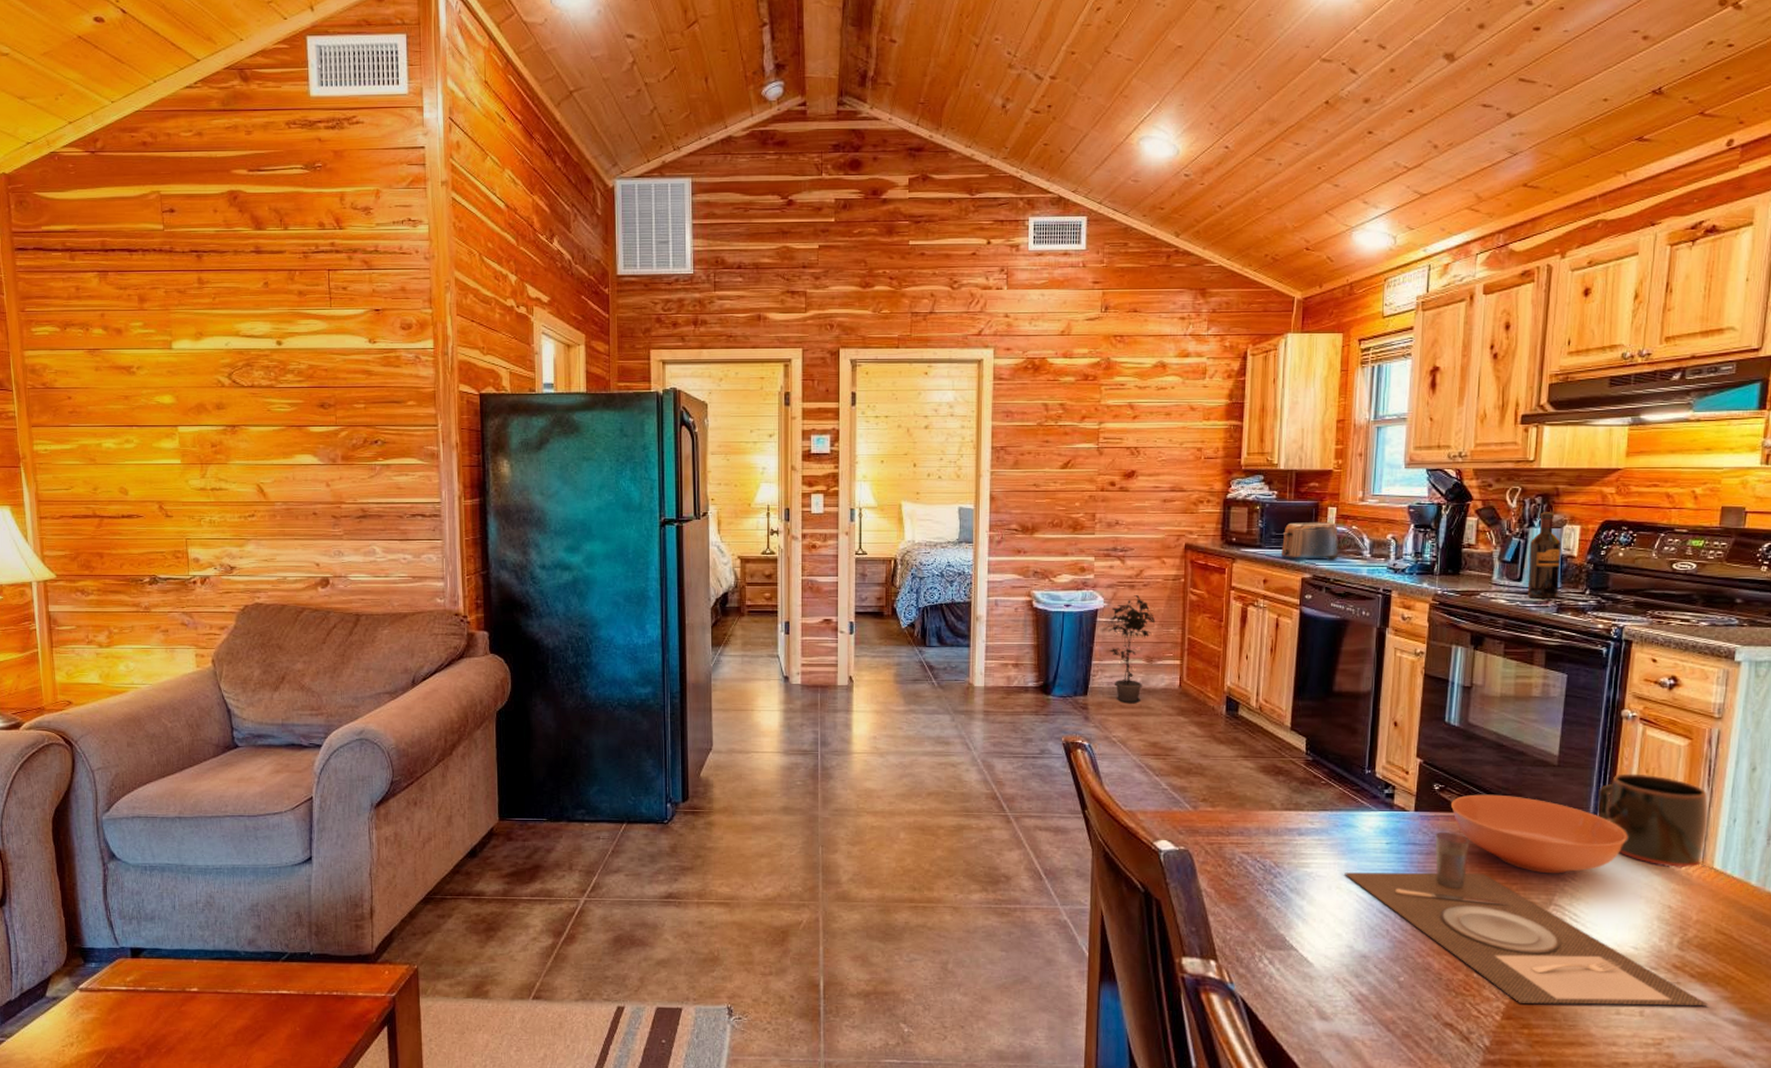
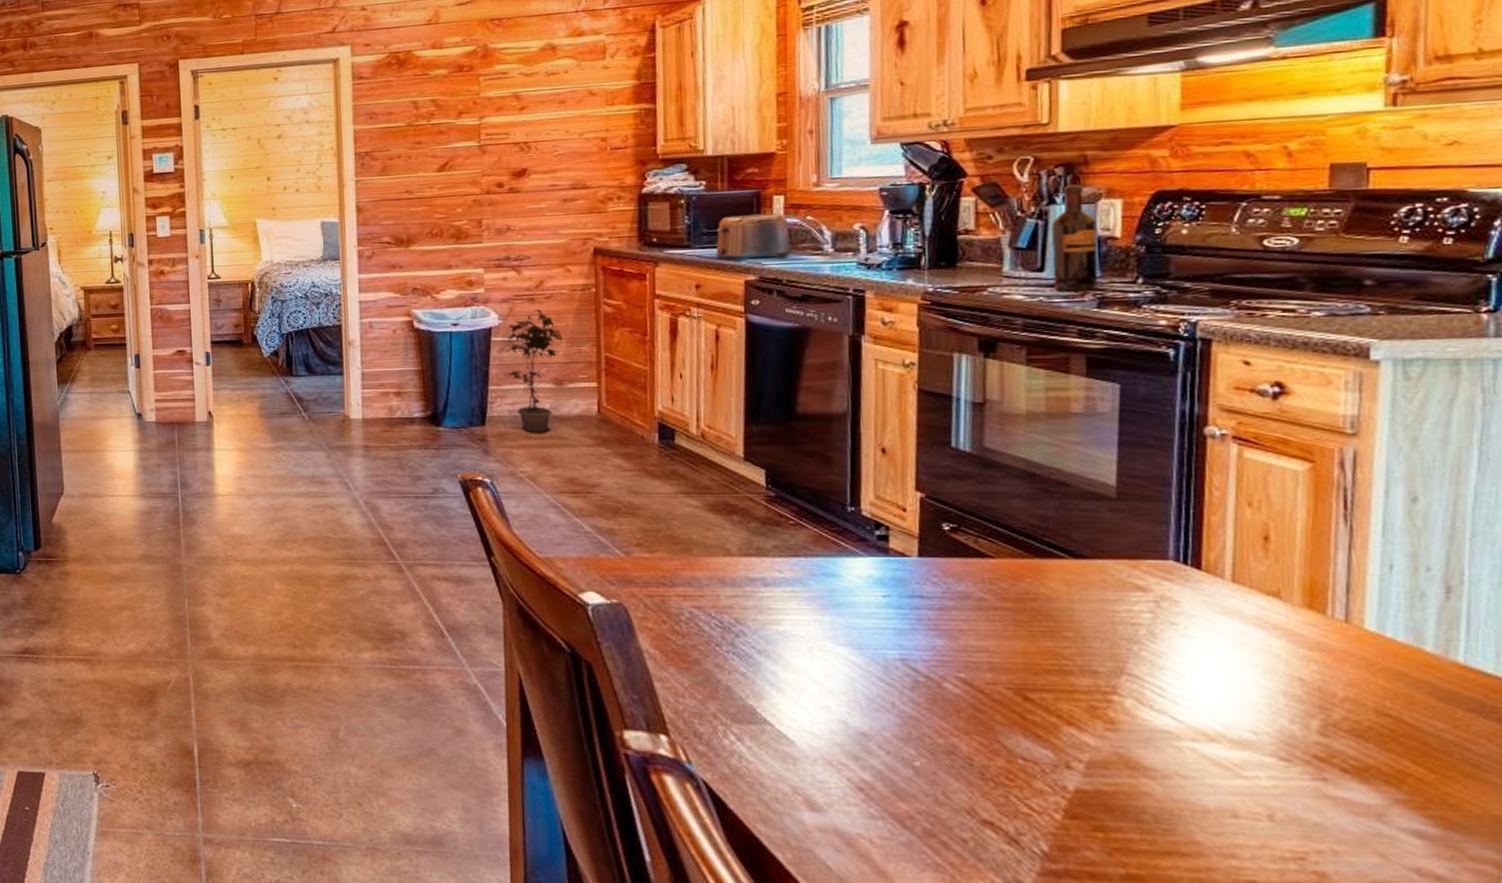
place setting: present [1343,831,1709,1006] -> none [827,581,1375,811]
bowl: present [1450,794,1629,874] -> none [967,535,1230,635]
mug: present [1597,773,1709,868] -> none [1178,507,1350,629]

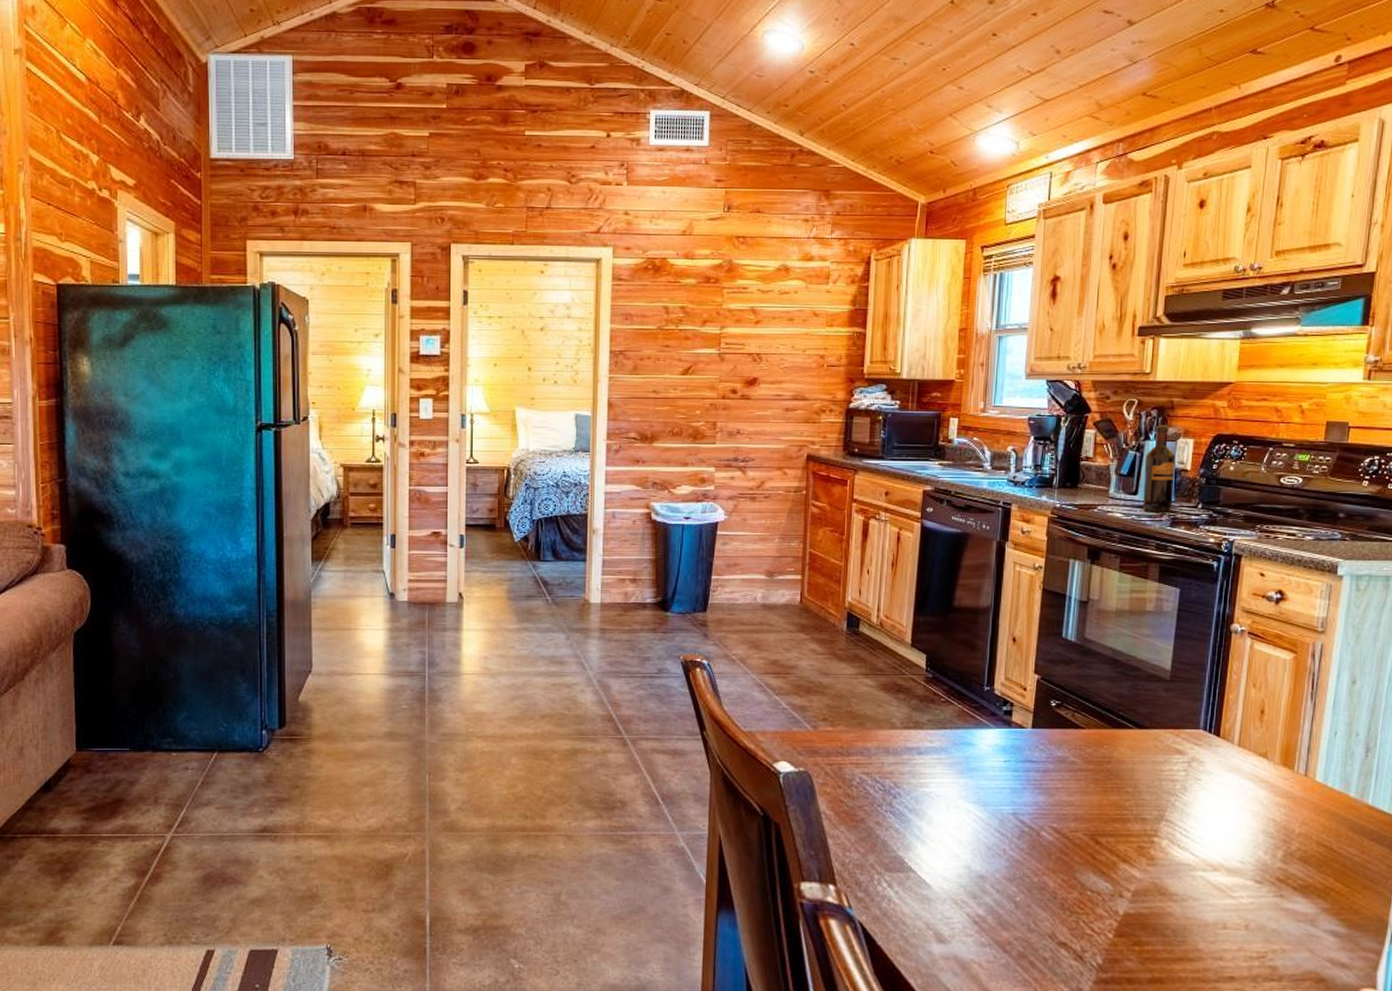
potted plant: present [501,308,563,434] -> none [725,506,777,620]
toaster: present [715,213,792,261] -> none [902,433,960,473]

